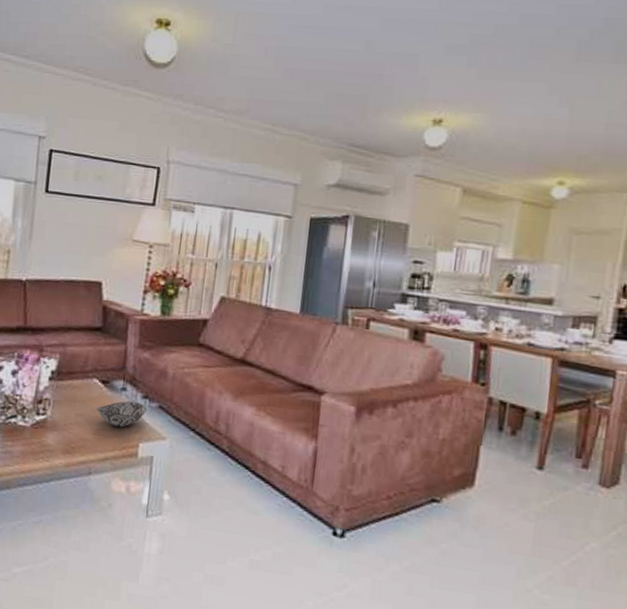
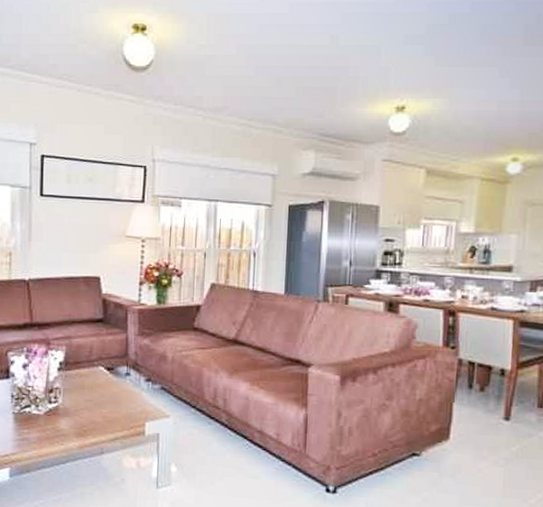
decorative bowl: present [97,400,147,428] -> none [104,384,150,409]

